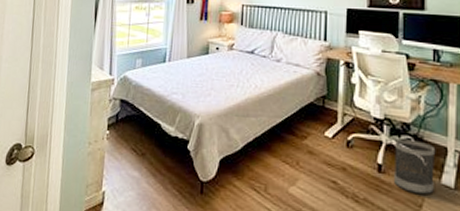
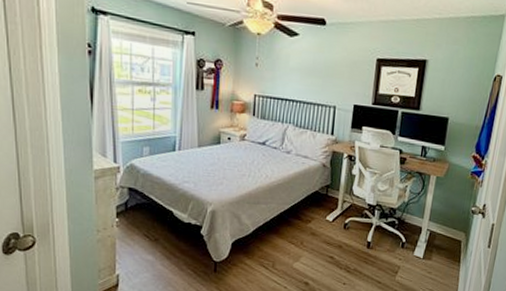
wastebasket: present [393,139,436,194] -> none [378,221,413,263]

